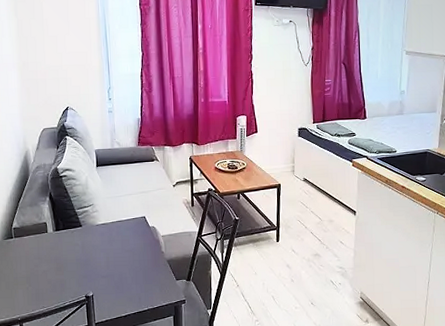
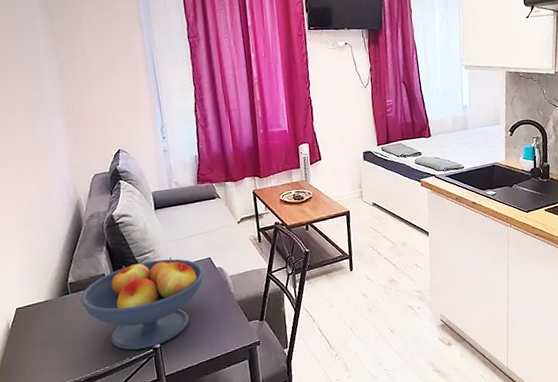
fruit bowl: none [22,213,139,296] -> present [80,257,205,350]

